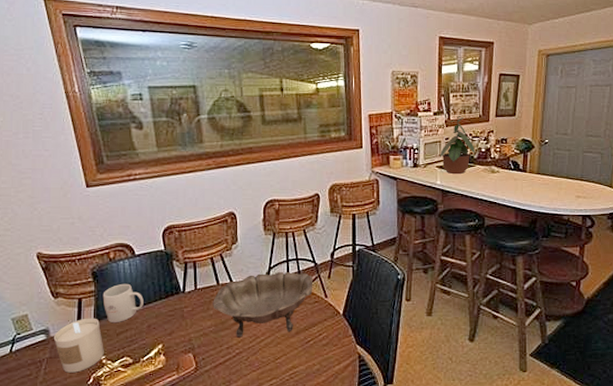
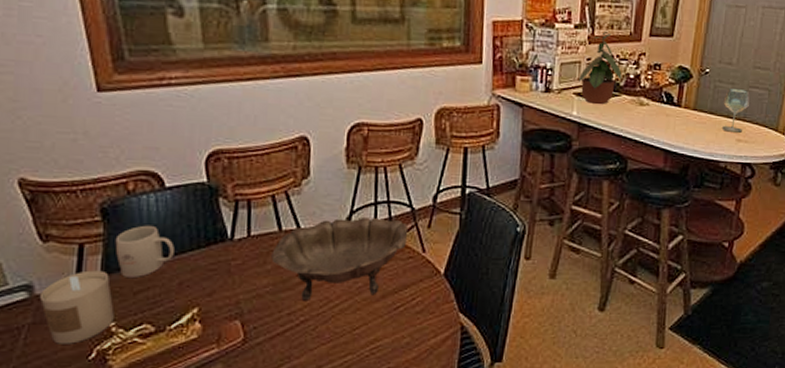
wine glass: none [562,153,586,190] -> present [722,87,751,133]

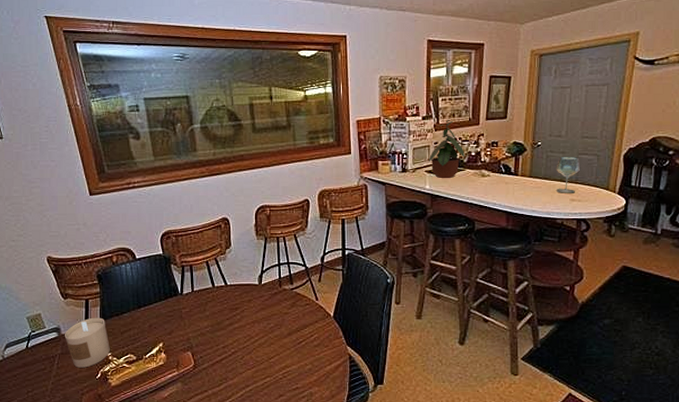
mug: present [115,225,175,279] -> none [107,285,145,323]
decorative bowl: present [271,218,409,301] -> none [209,276,304,338]

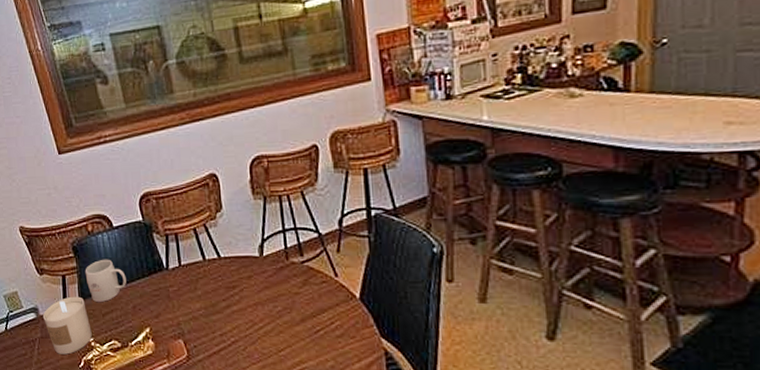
mug: none [107,285,145,323] -> present [85,259,127,303]
potted plant: present [429,118,464,178] -> none [485,17,540,104]
wine glass: present [556,156,581,193] -> none [695,55,742,114]

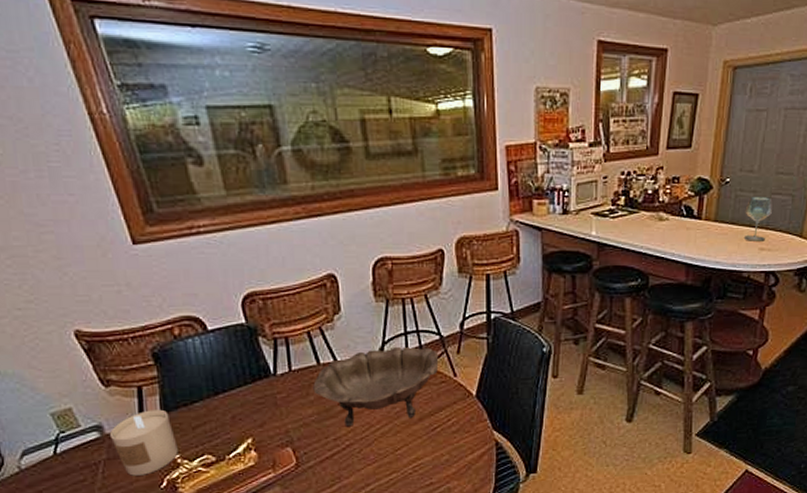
mug: present [85,259,127,303] -> none [169,366,224,415]
decorative bowl: none [200,245,319,323] -> present [313,347,439,427]
wine glass: none [695,55,742,114] -> present [744,196,773,241]

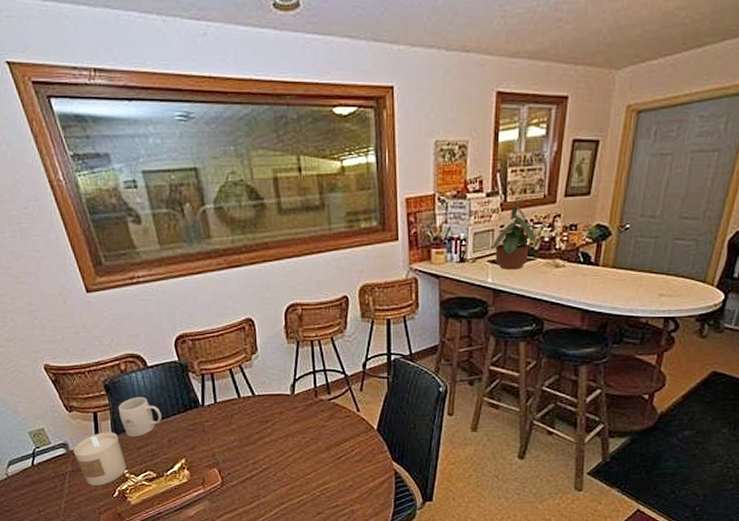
mug: none [169,366,224,415] -> present [118,396,162,438]
decorative bowl: present [313,347,439,427] -> none [235,384,344,453]
potted plant: none [596,145,639,222] -> present [493,194,536,269]
wine glass: present [744,196,773,241] -> none [643,241,676,287]

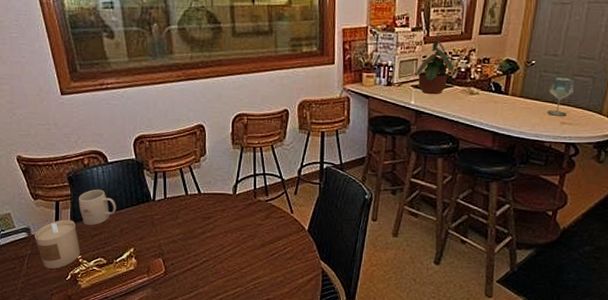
wine glass: none [643,241,676,287] -> present [547,76,575,116]

